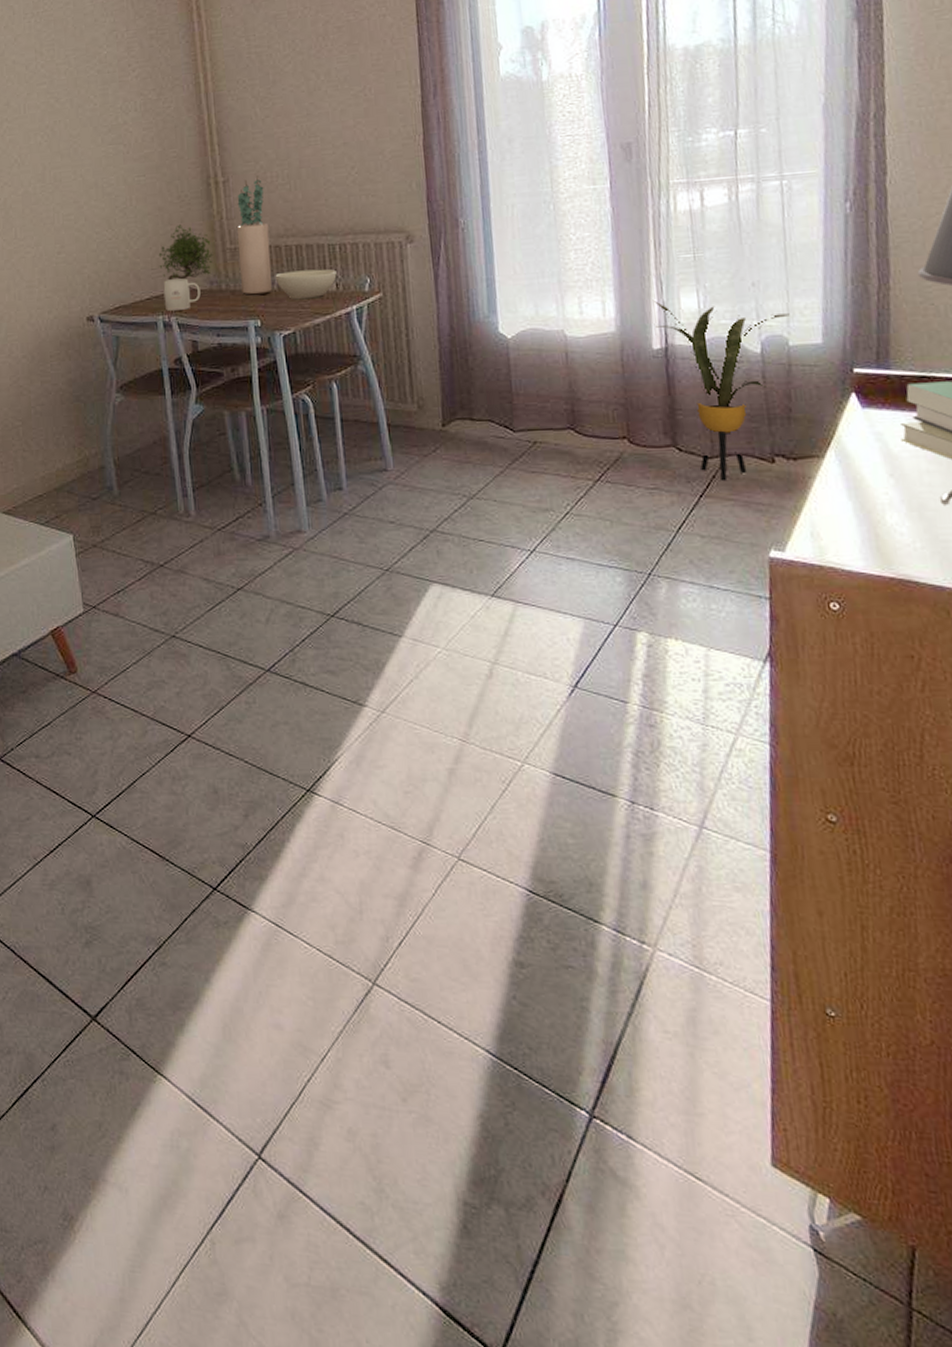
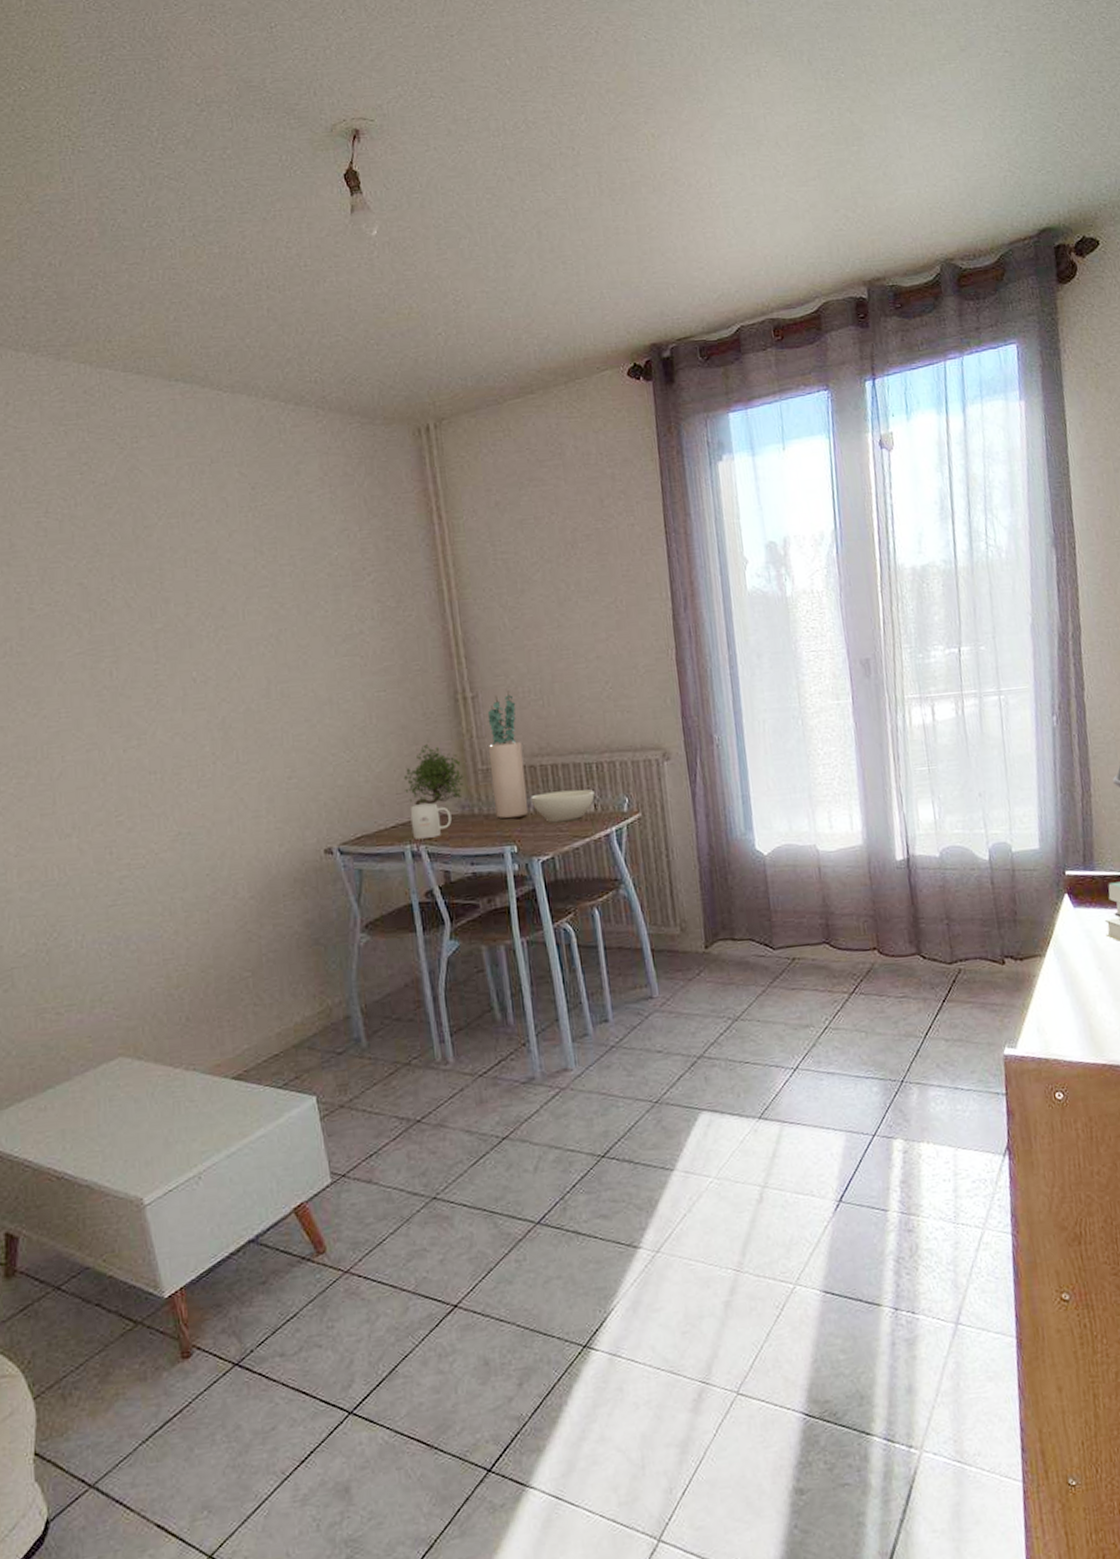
house plant: present [654,301,790,482] -> none [896,813,1012,986]

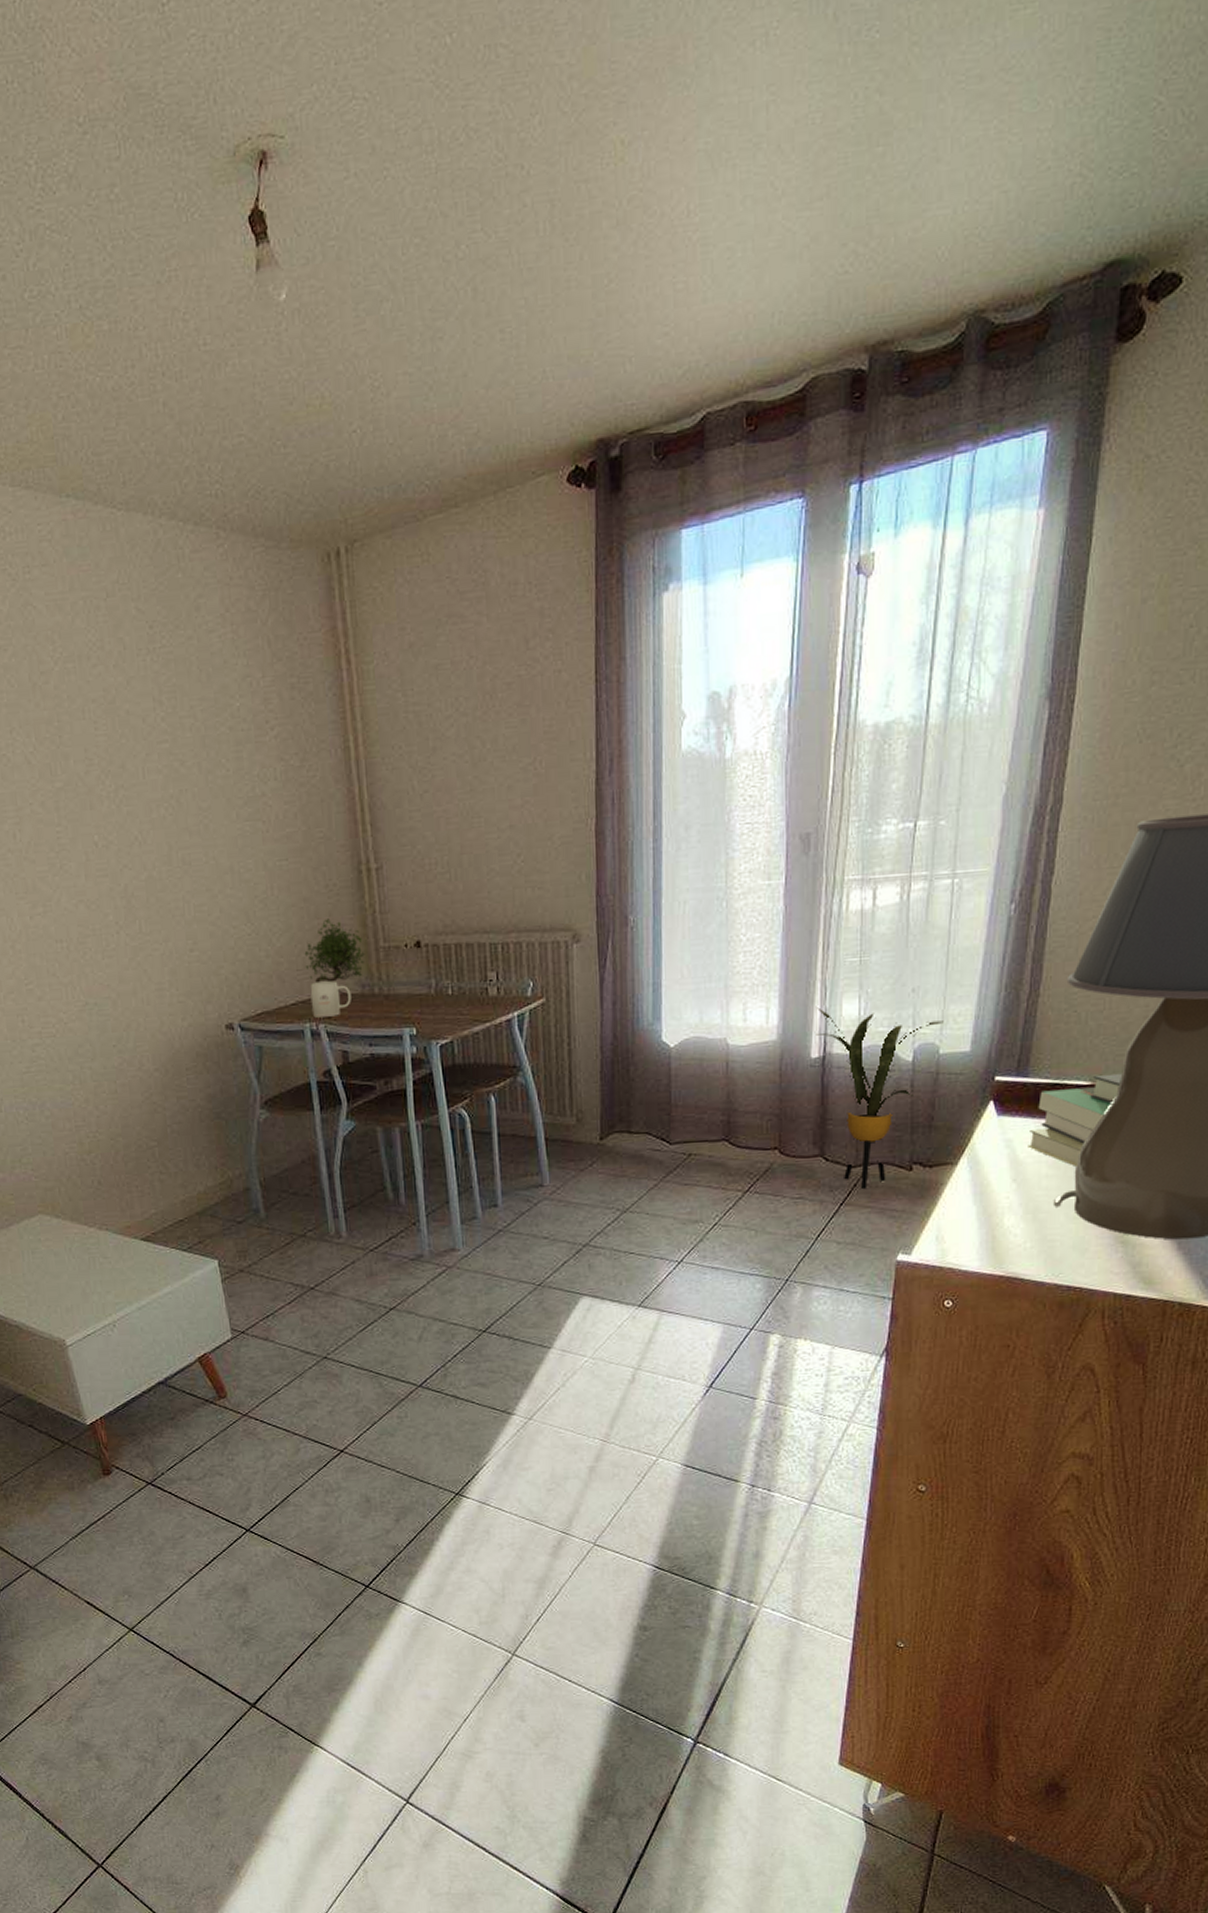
vase: present [487,691,529,820] -> none [390,862,430,1001]
bowl: present [530,789,595,823] -> none [432,971,498,1006]
house plant: none [896,813,1012,986] -> present [816,1007,944,1190]

